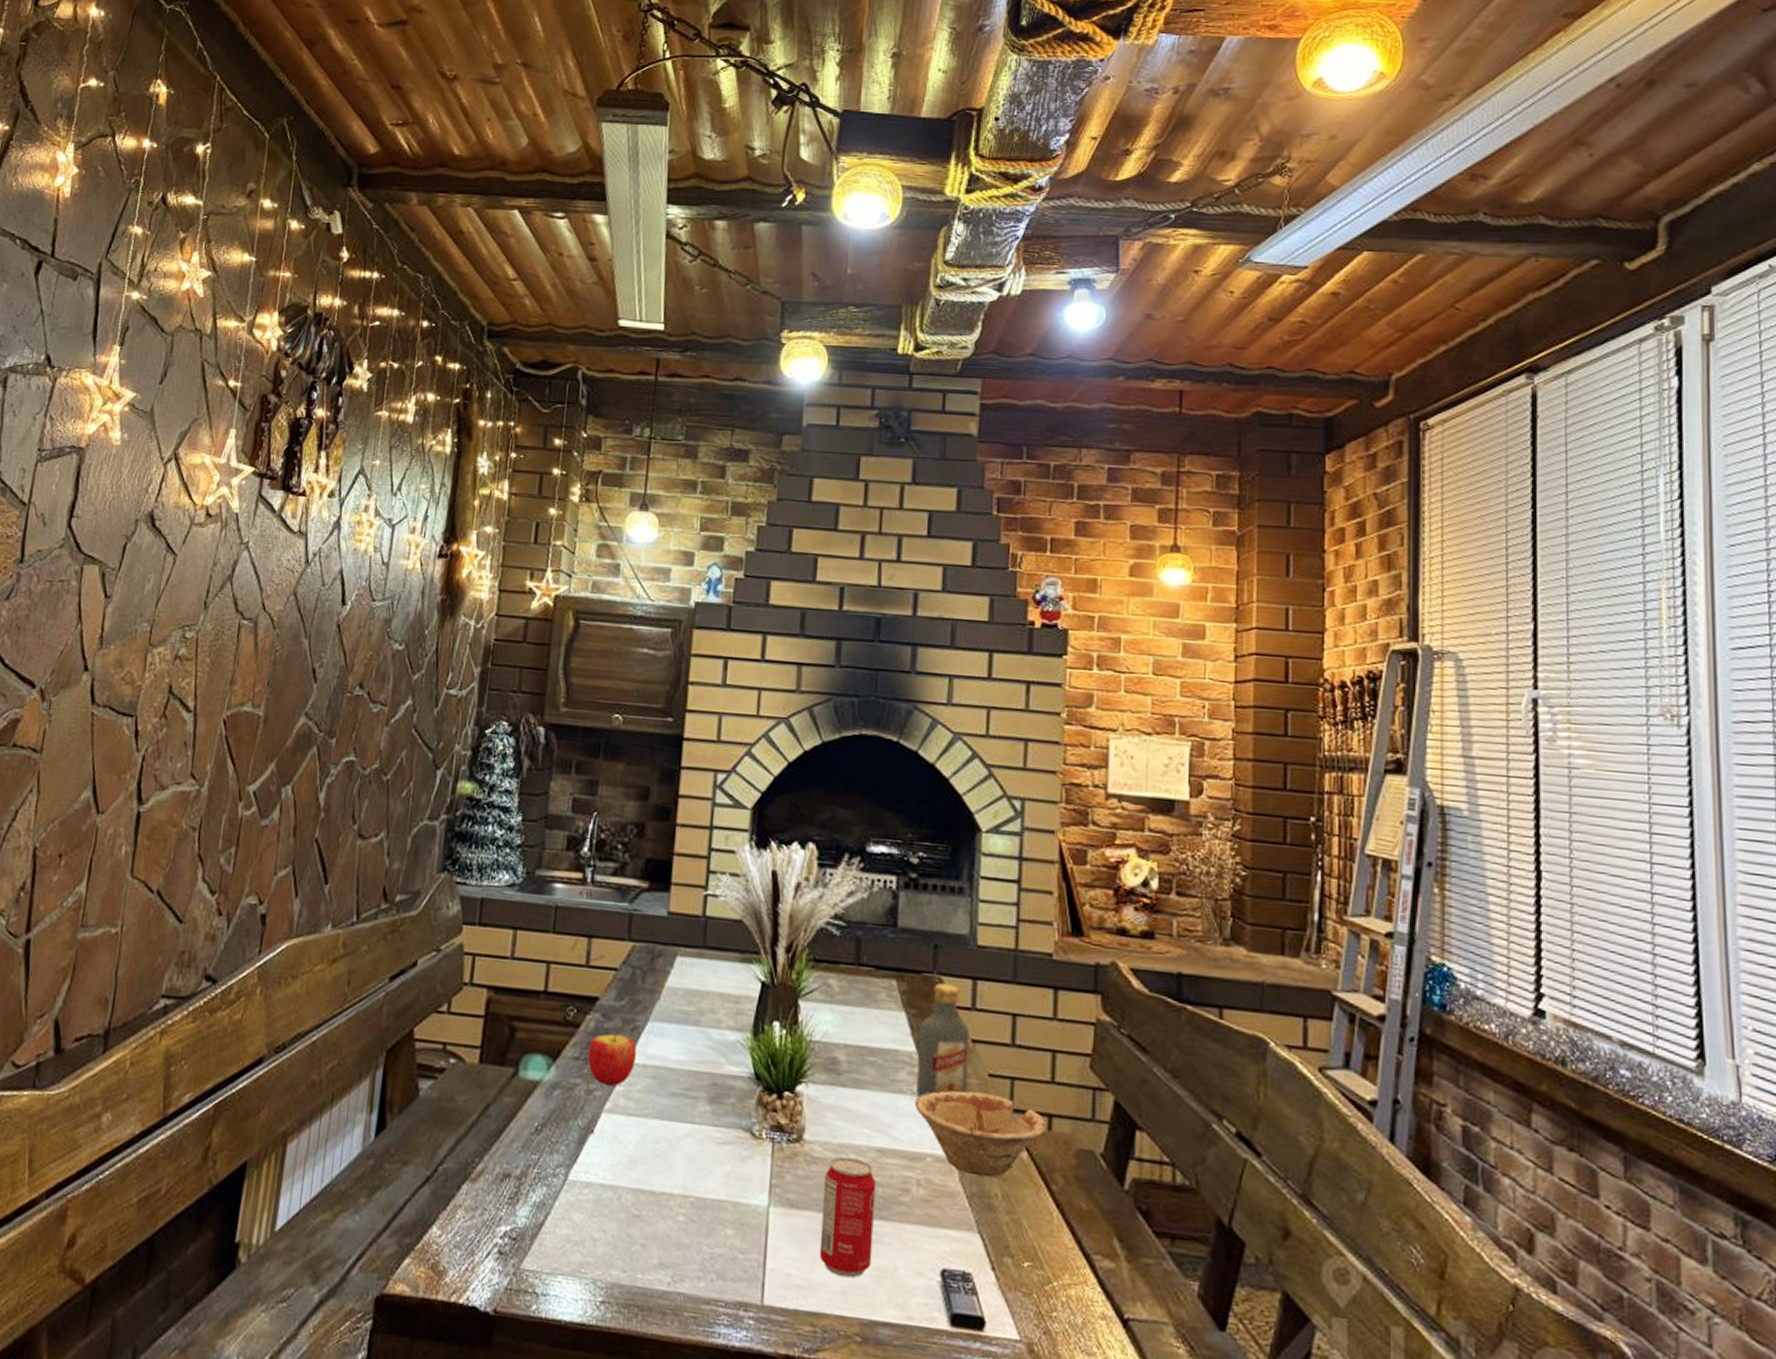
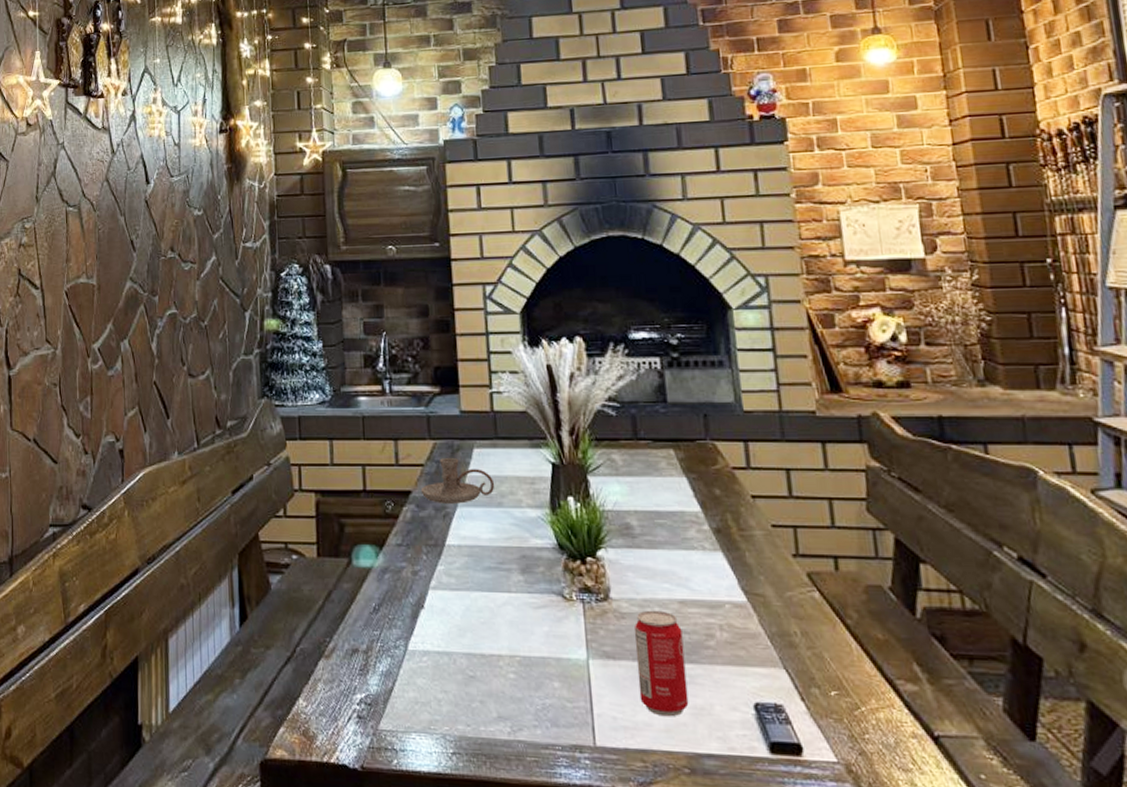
apple: present [587,1023,637,1087] -> none [408,511,452,567]
candle holder: none [609,963,695,1018] -> present [420,457,495,504]
dish: present [914,1090,1047,1178] -> none [706,542,834,618]
vodka: present [916,983,969,1098] -> none [701,448,753,552]

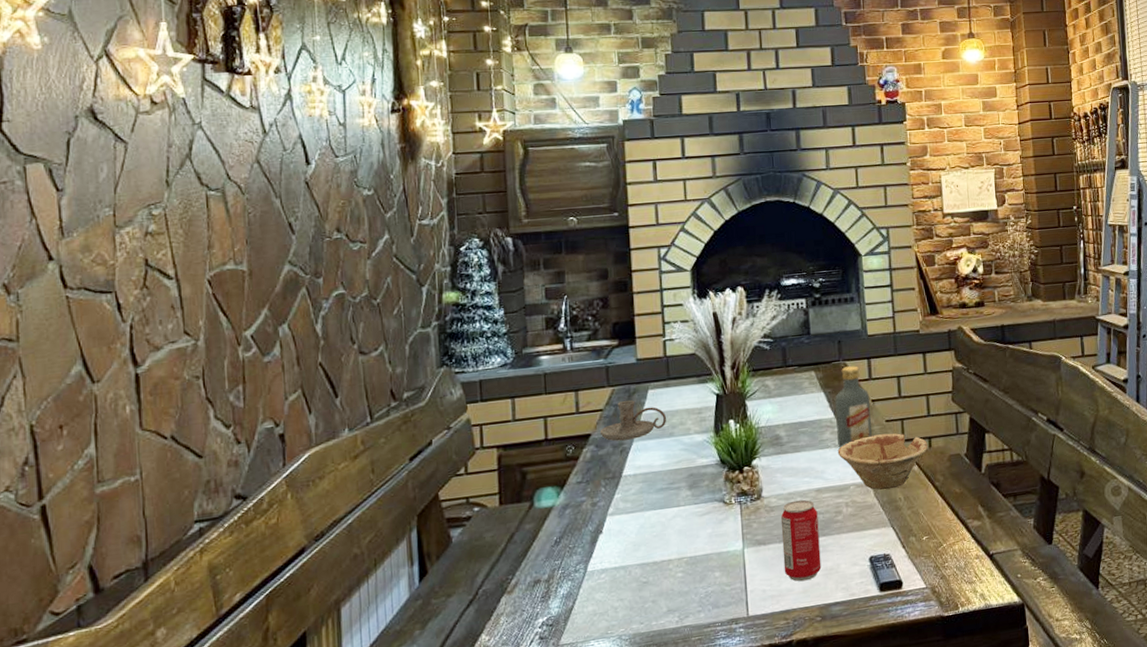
vodka: none [701,448,753,552] -> present [835,366,872,448]
dish: none [706,542,834,618] -> present [837,433,928,491]

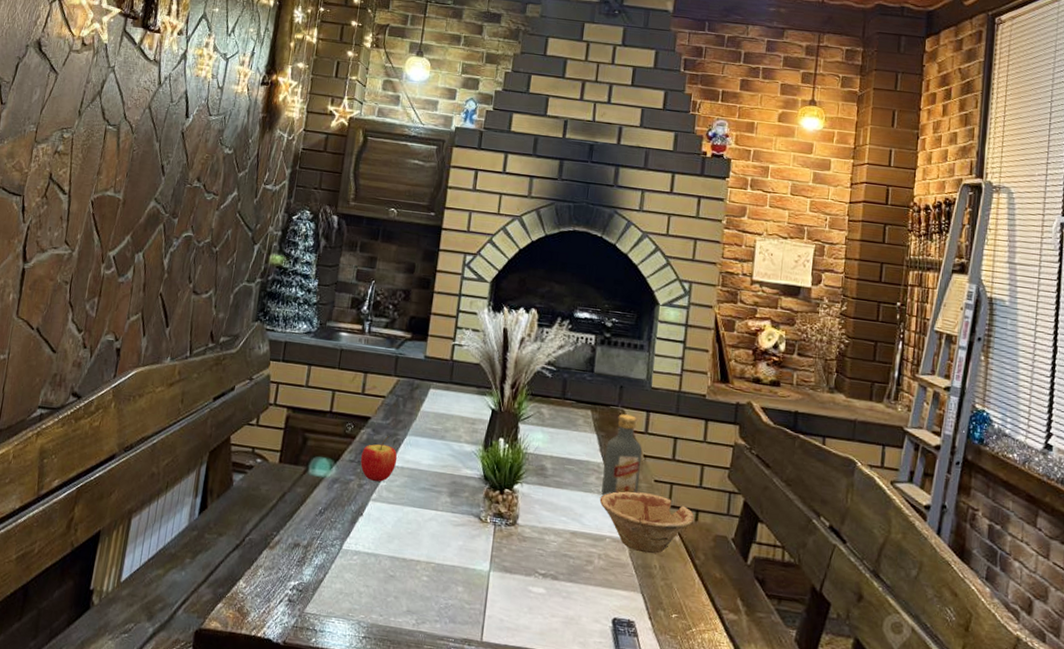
apple: none [588,448,628,497] -> present [360,436,397,482]
candle holder: present [599,400,667,441] -> none [378,393,442,433]
beverage can: present [780,499,822,582] -> none [524,536,569,624]

